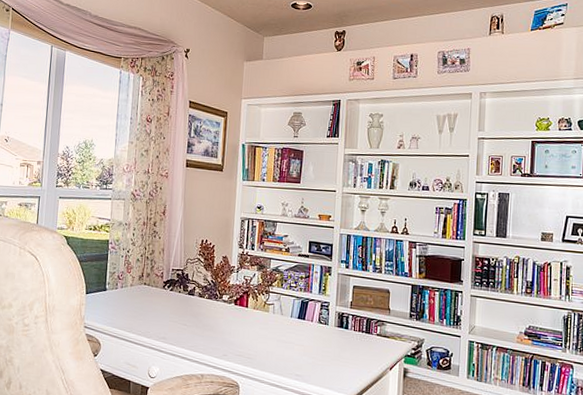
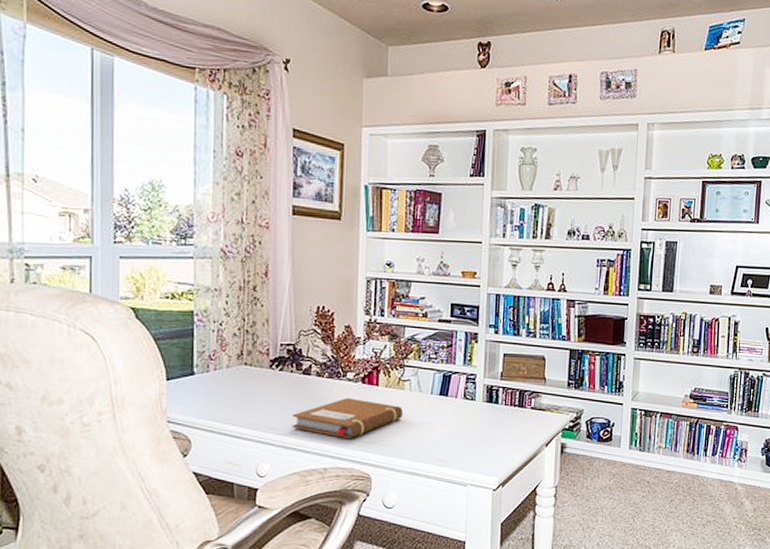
notebook: none [178,315,267,351] -> present [292,397,403,439]

